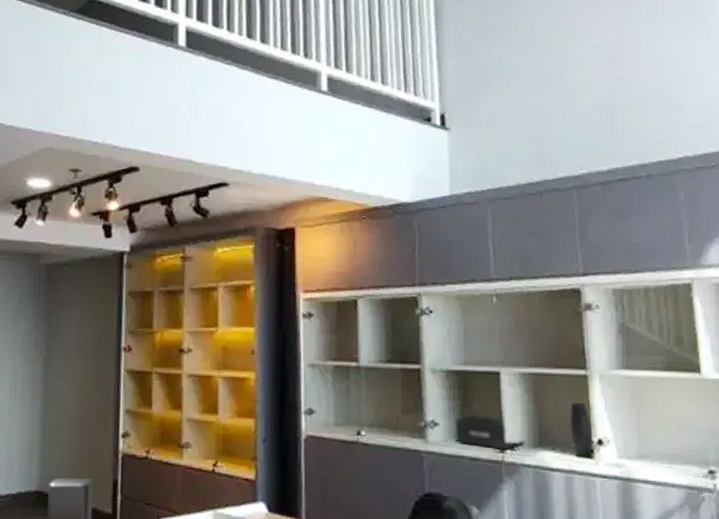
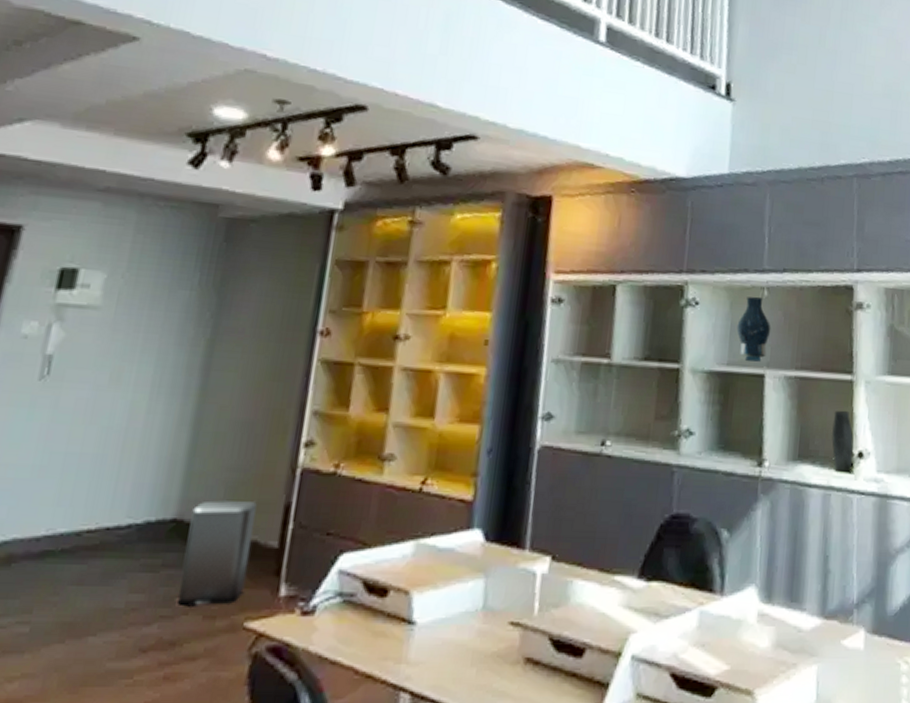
box: present [455,415,525,451] -> none [712,423,785,464]
vase: none [470,303,503,362] -> present [737,296,771,362]

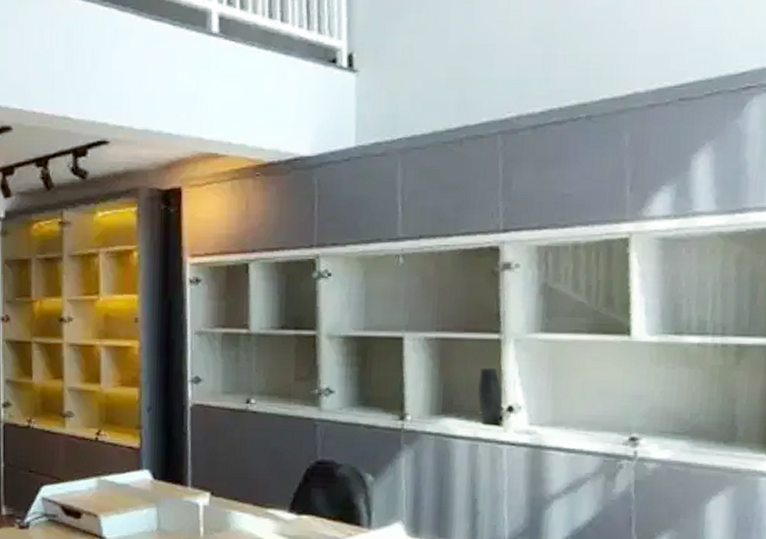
vase: present [737,296,771,362] -> none [372,264,409,326]

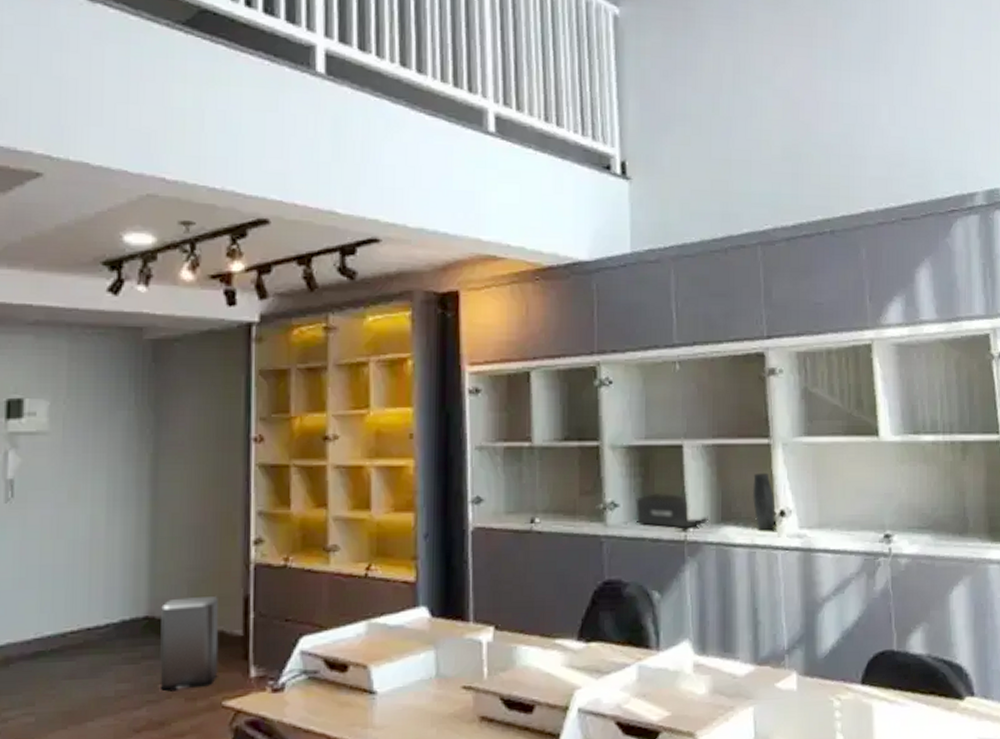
box: none [351,382,428,418] -> present [636,493,708,529]

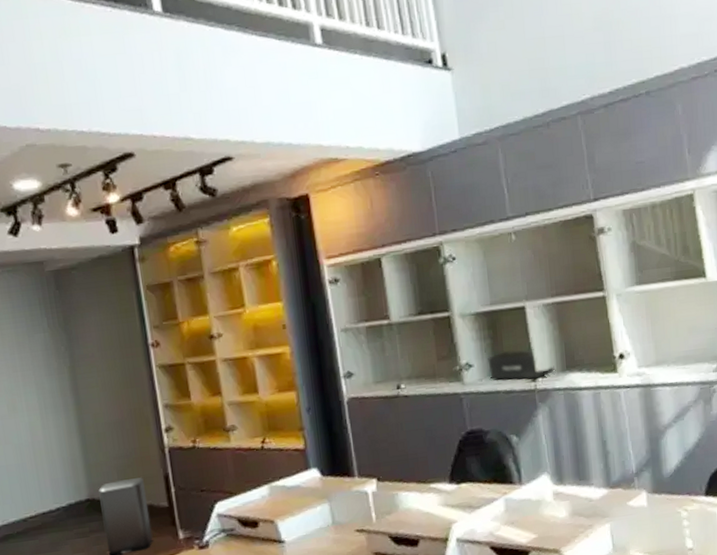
vase: present [753,473,774,530] -> none [592,322,615,373]

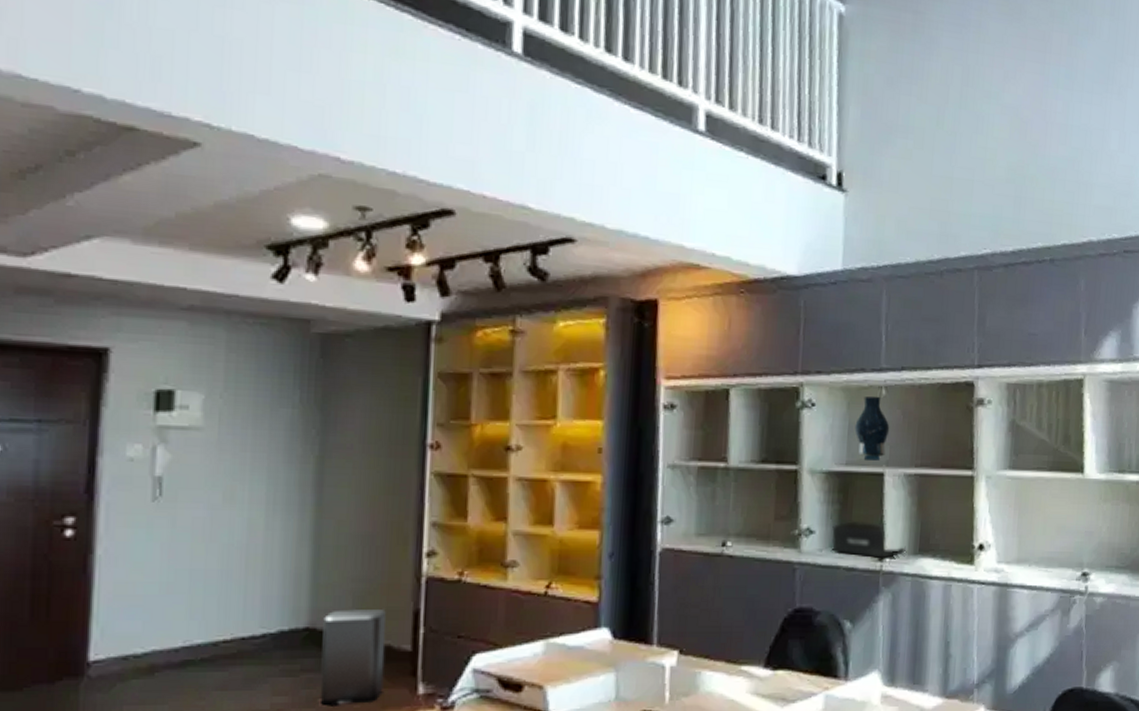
vase: none [493,241,524,299] -> present [855,396,890,462]

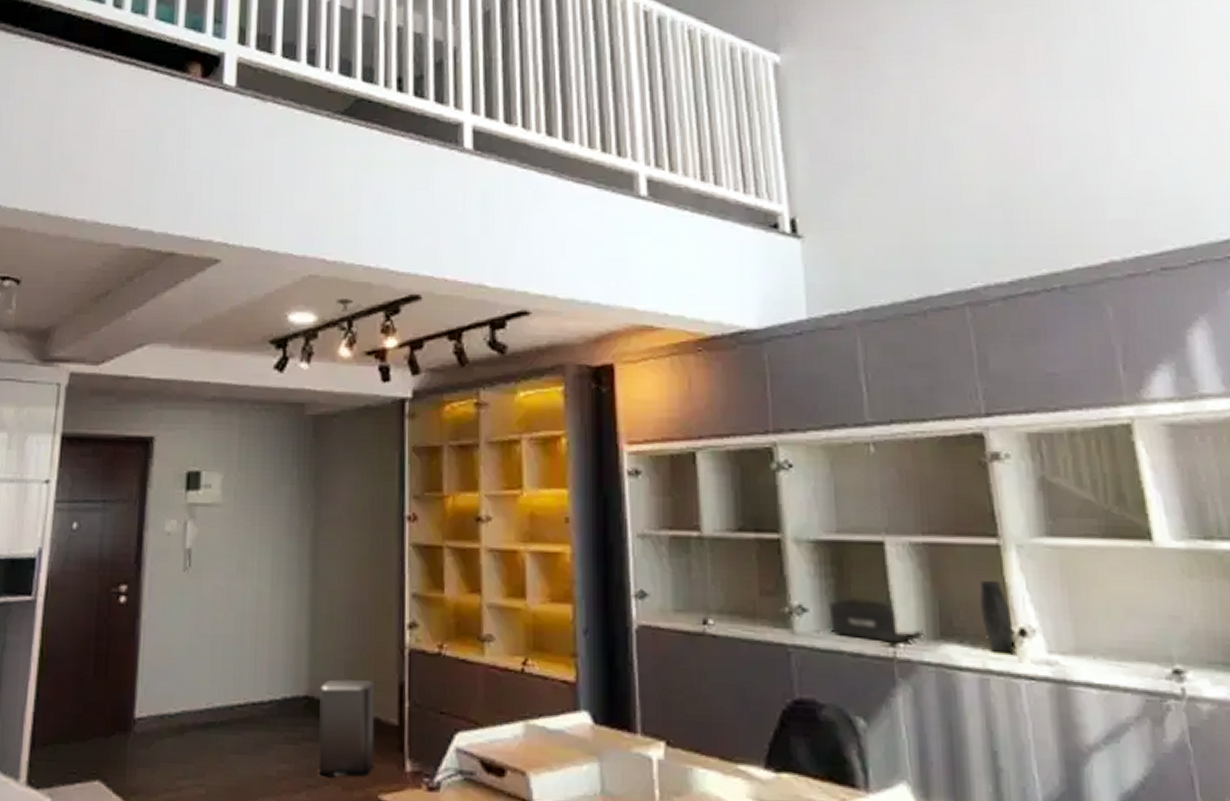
vase: present [855,396,890,462] -> none [842,453,885,529]
vase: none [952,505,974,563] -> present [979,580,1013,653]

